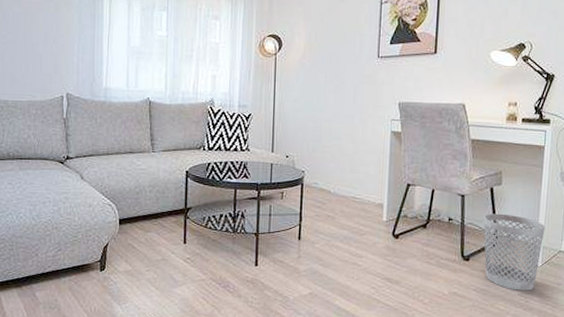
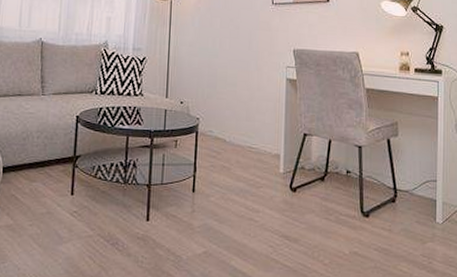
wastebasket: present [484,213,545,291] -> none [382,166,444,251]

